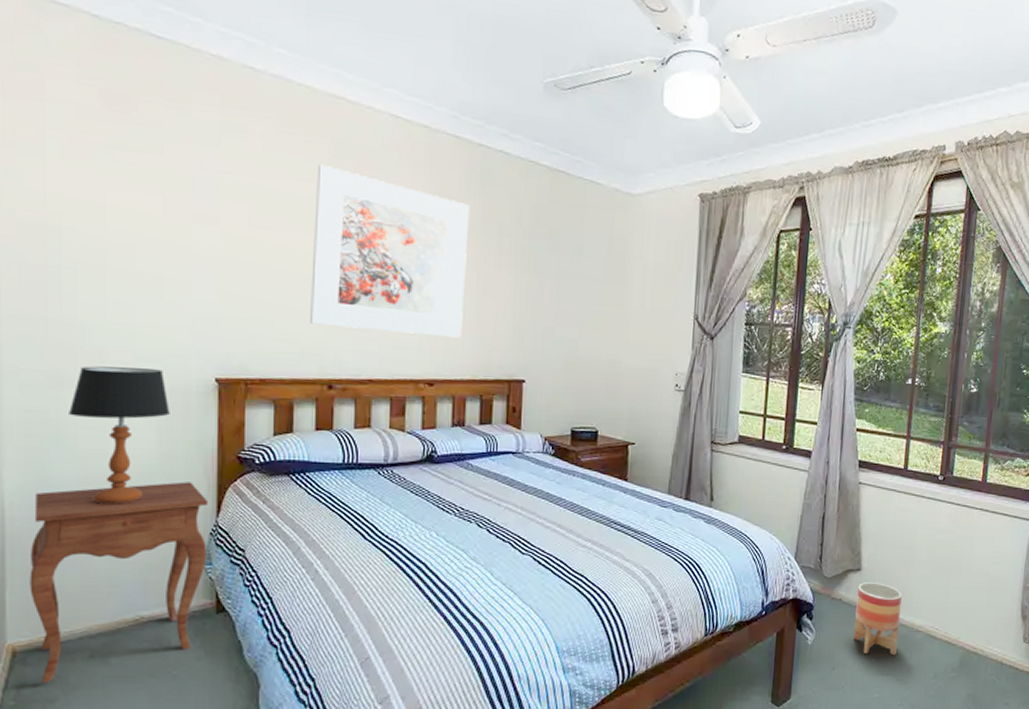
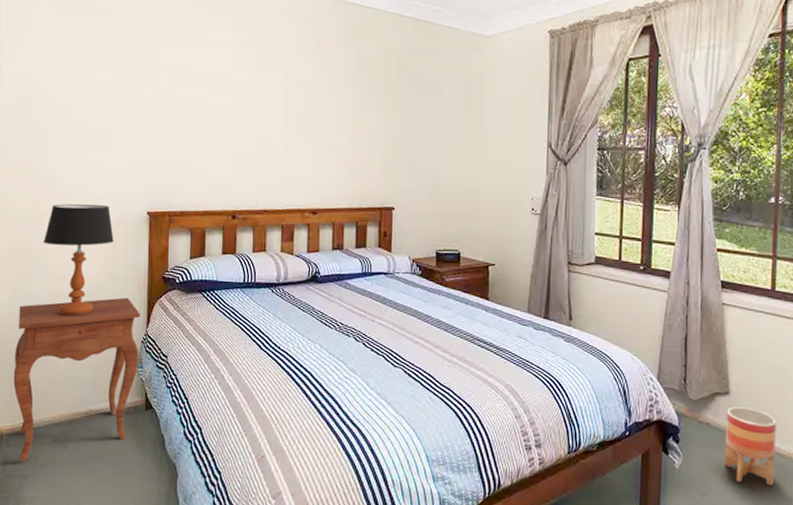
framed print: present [310,164,470,338] -> none [219,31,346,172]

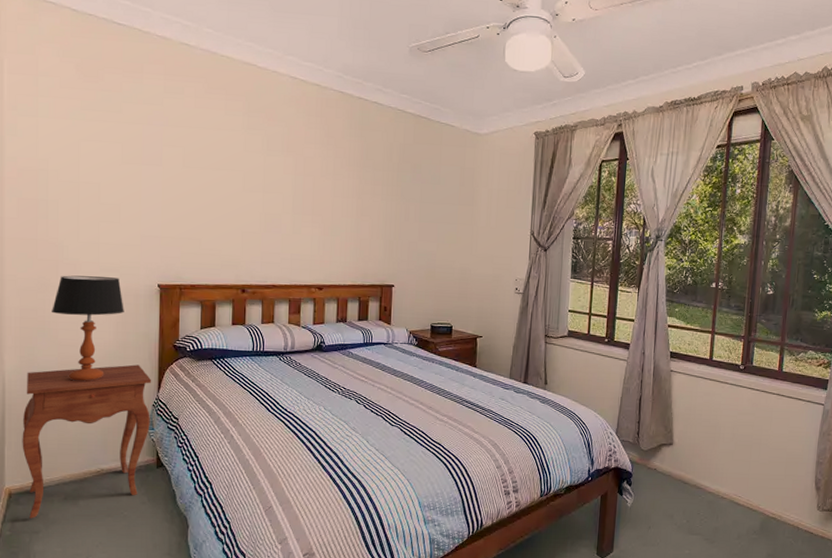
planter: present [725,407,776,486] -> none [667,455,709,519]

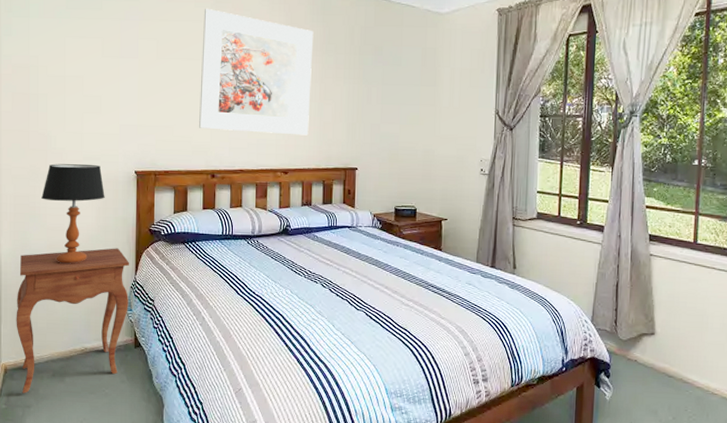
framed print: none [229,116,351,252] -> present [199,8,314,136]

